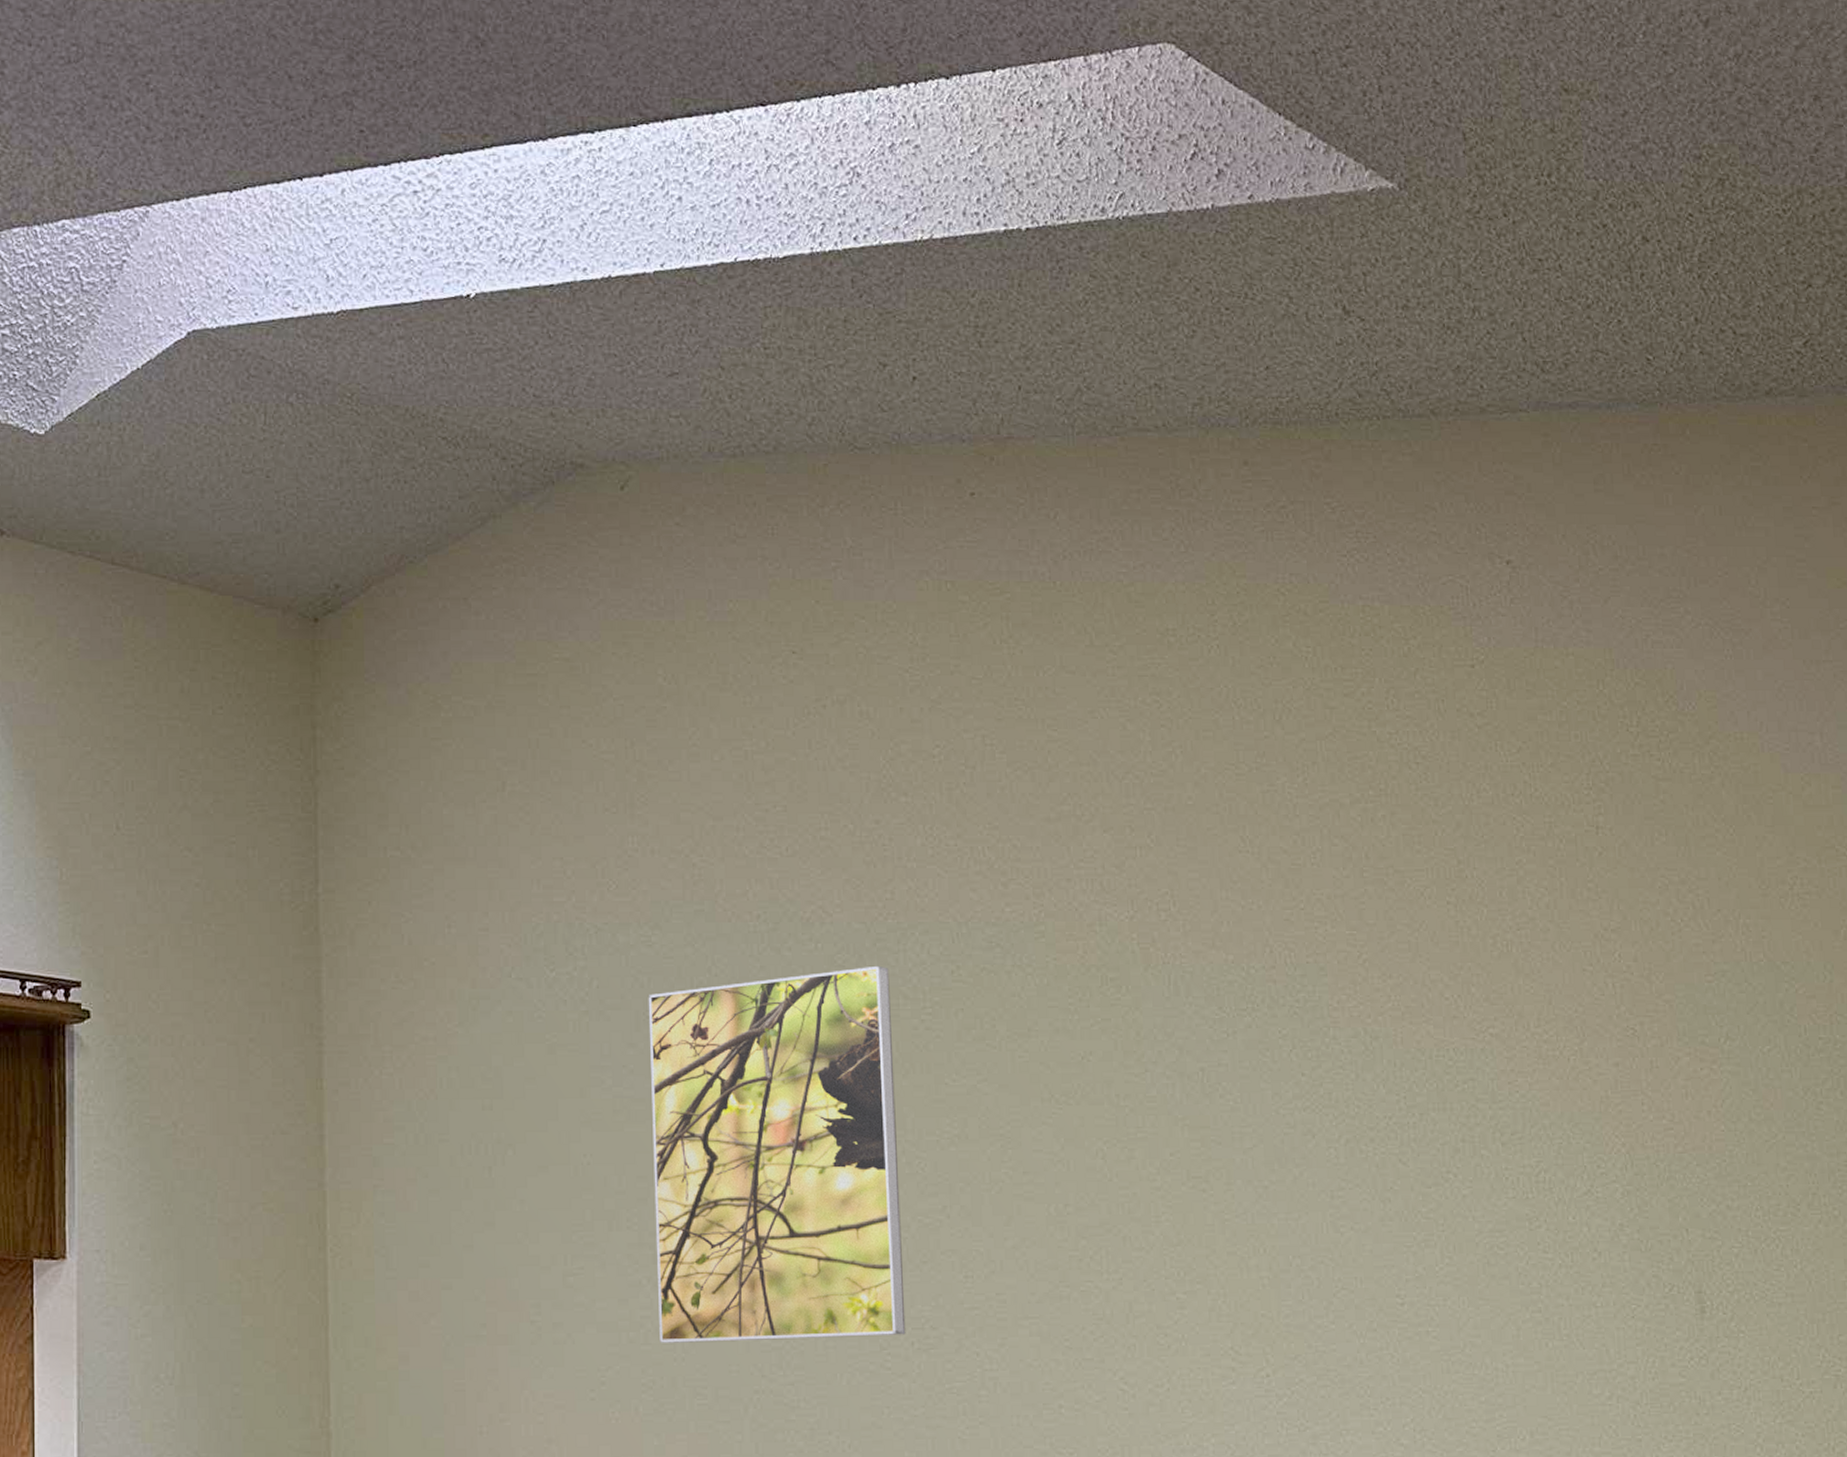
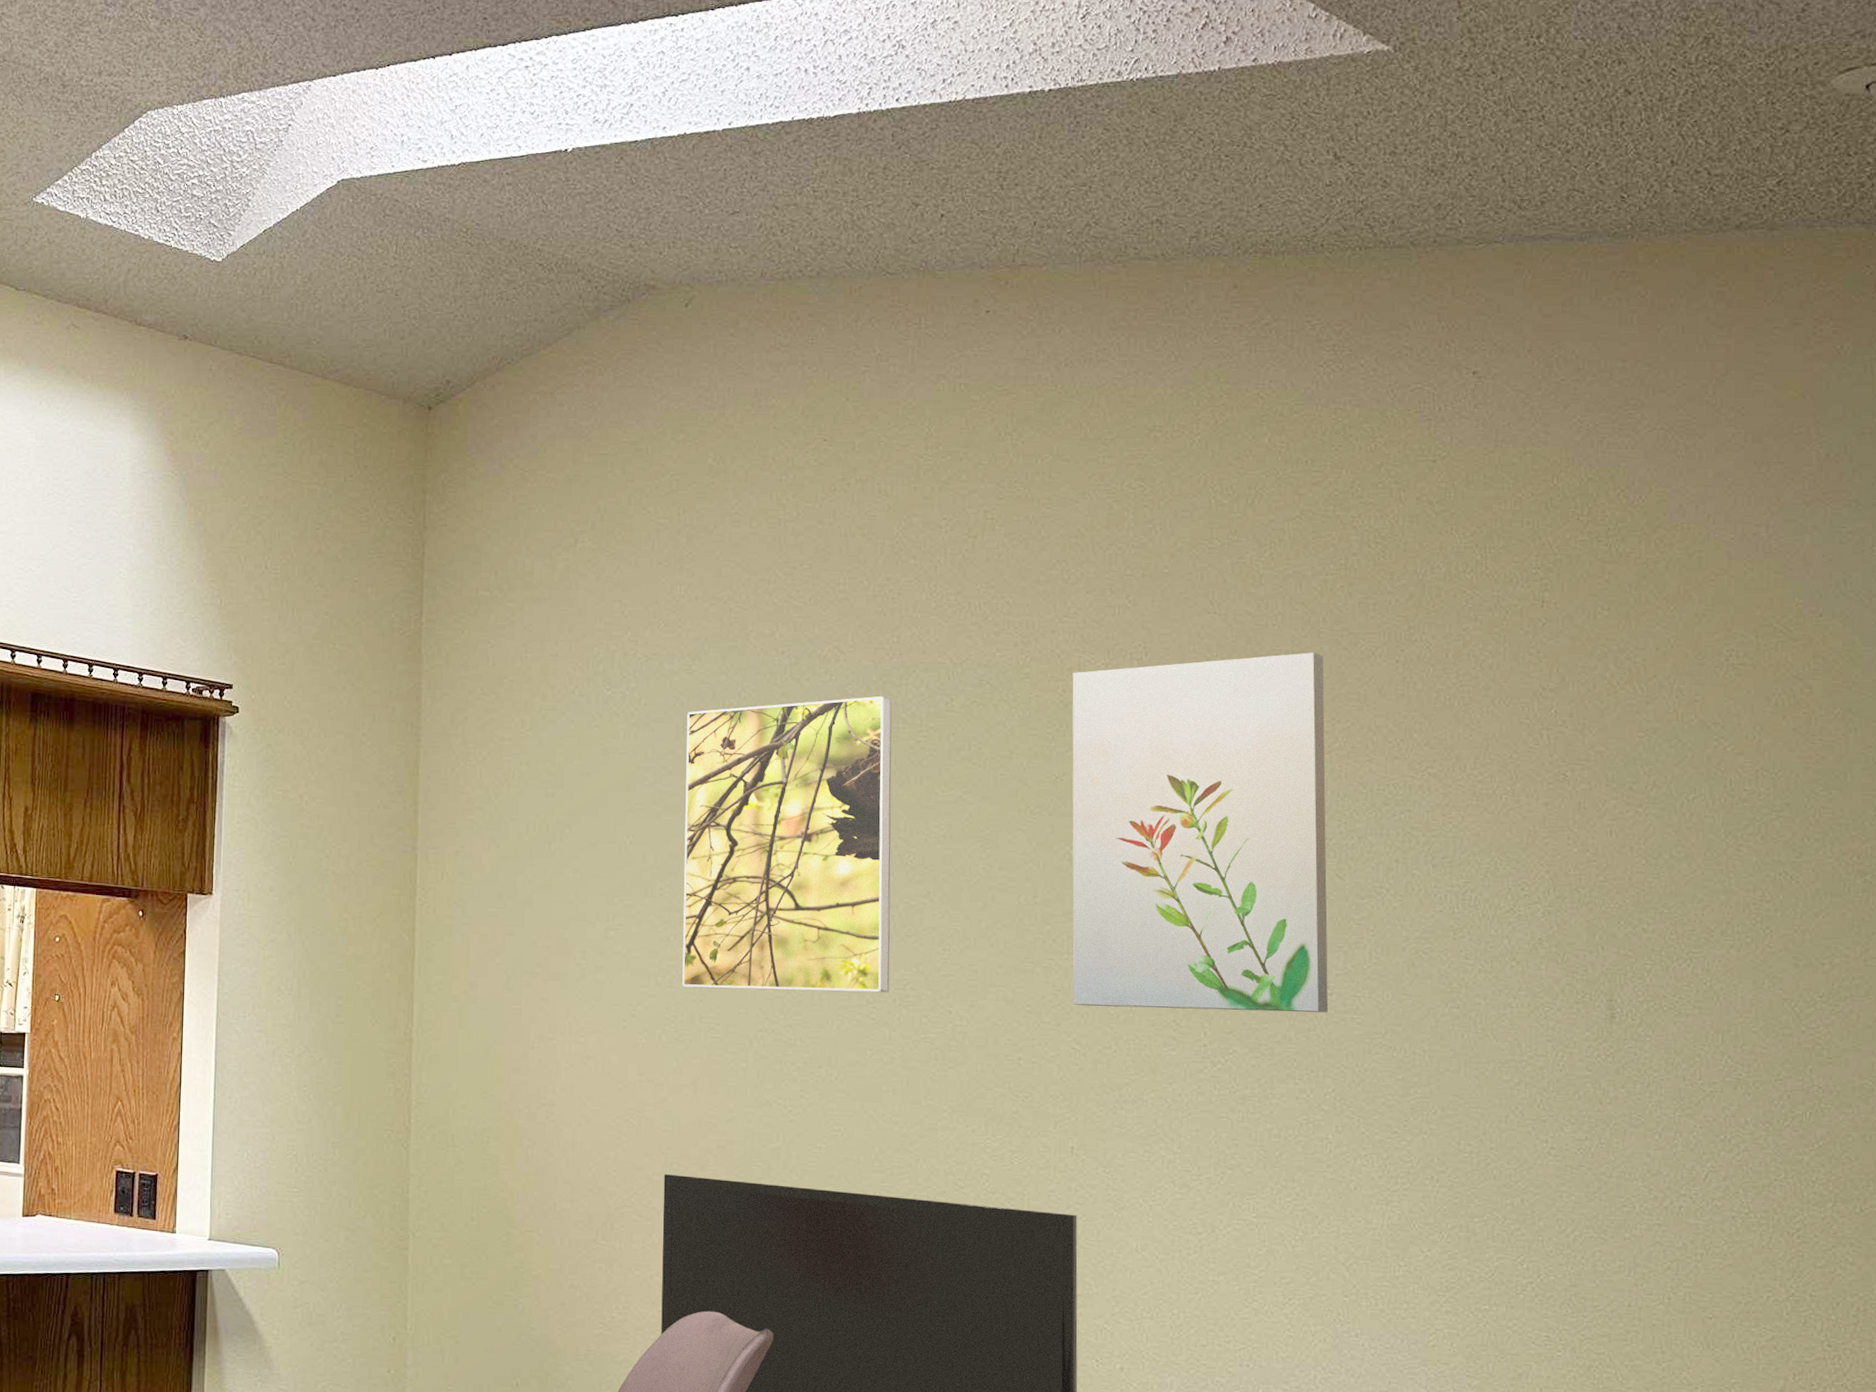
wall art: none [1093,895,1400,1337] -> present [1072,652,1328,1013]

